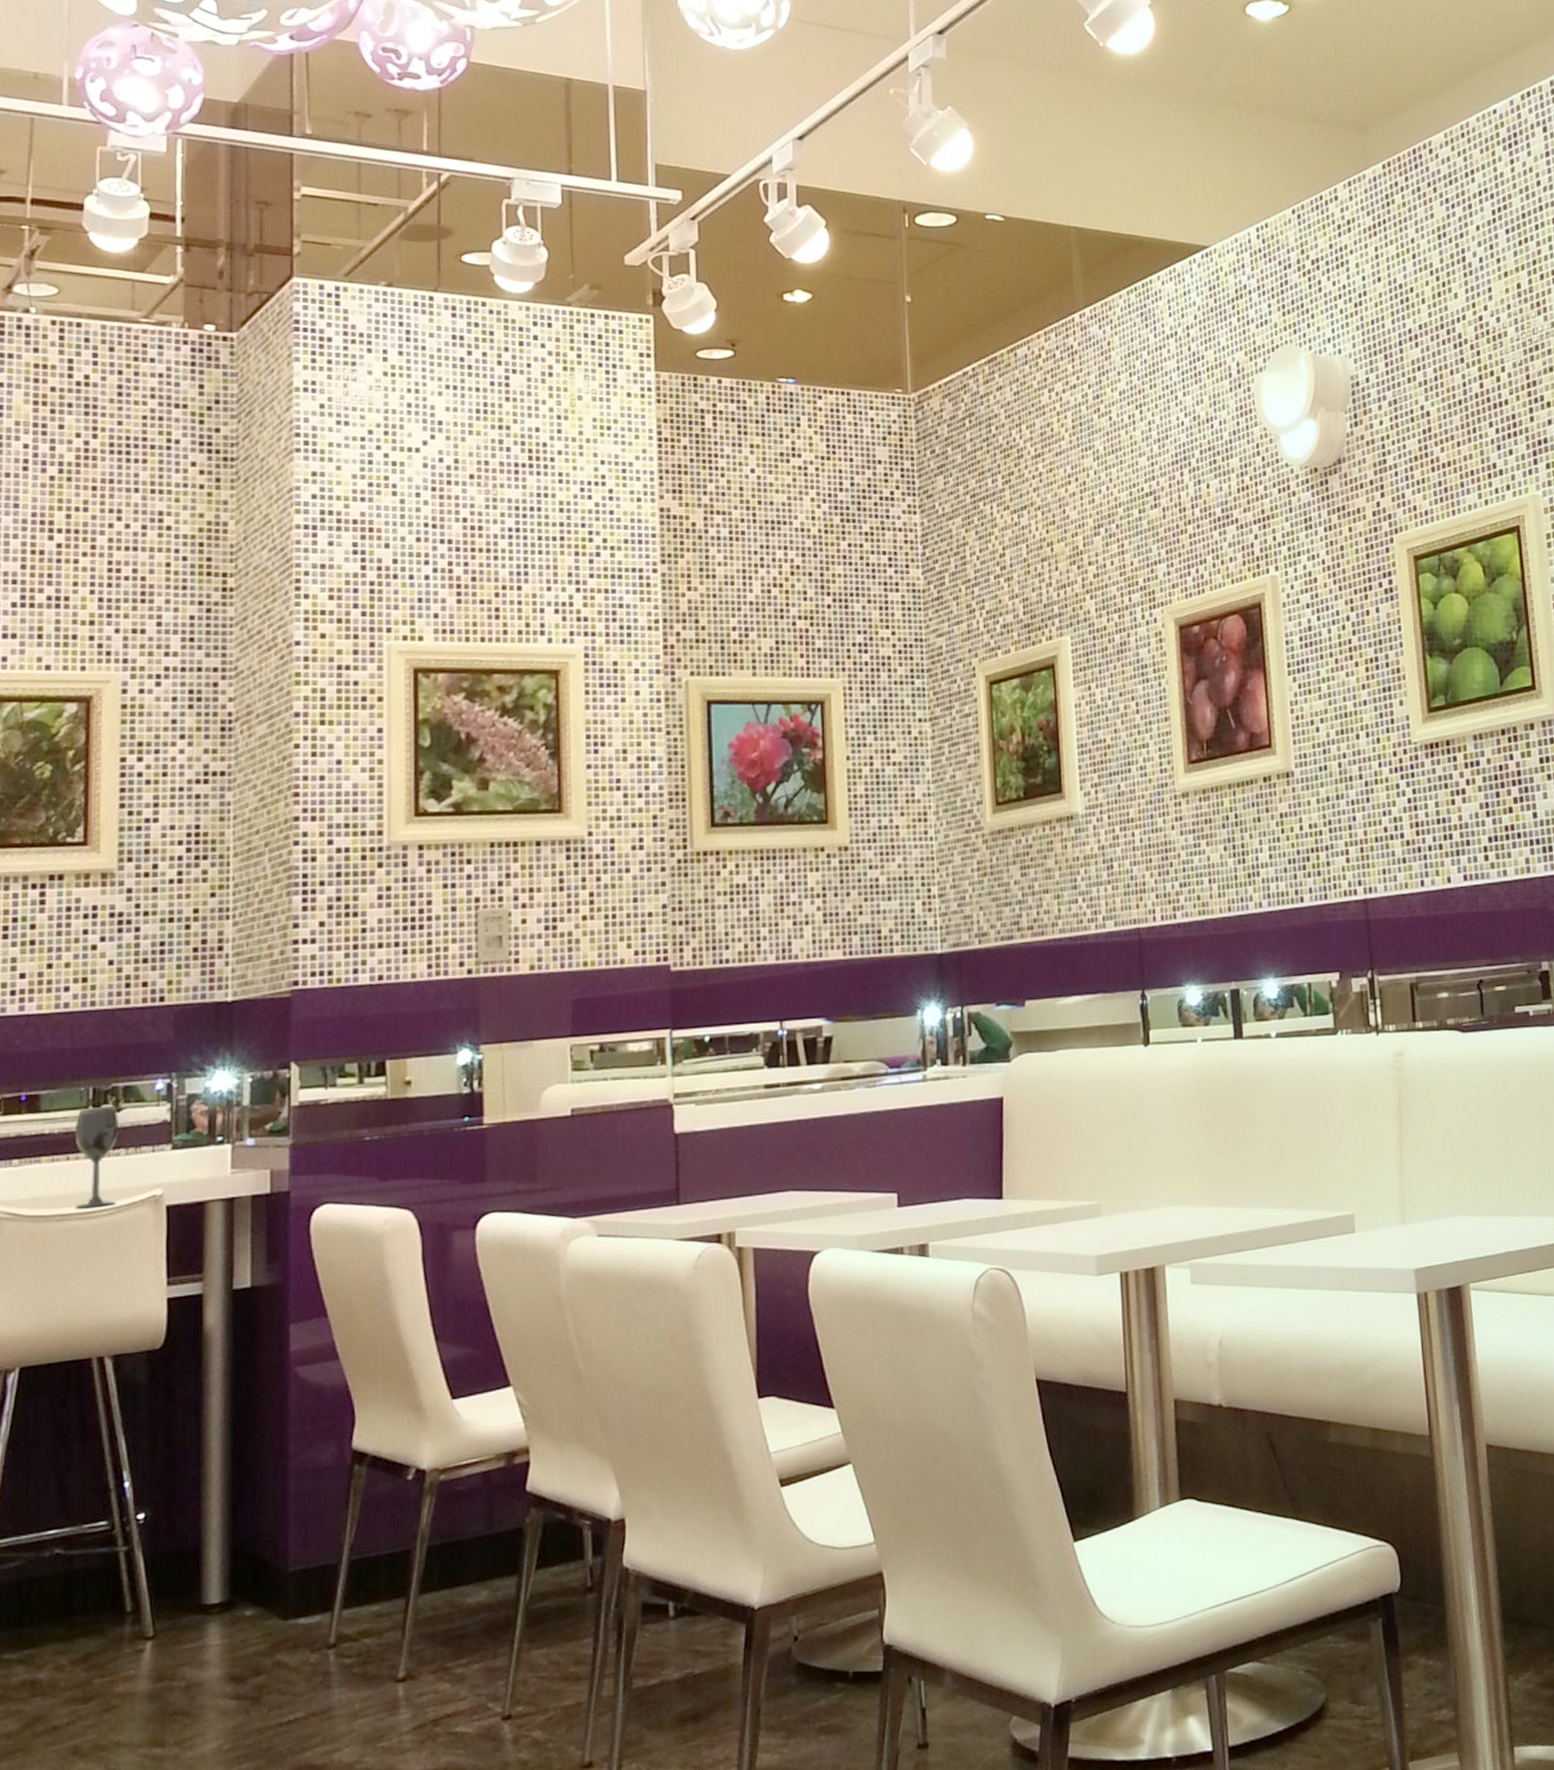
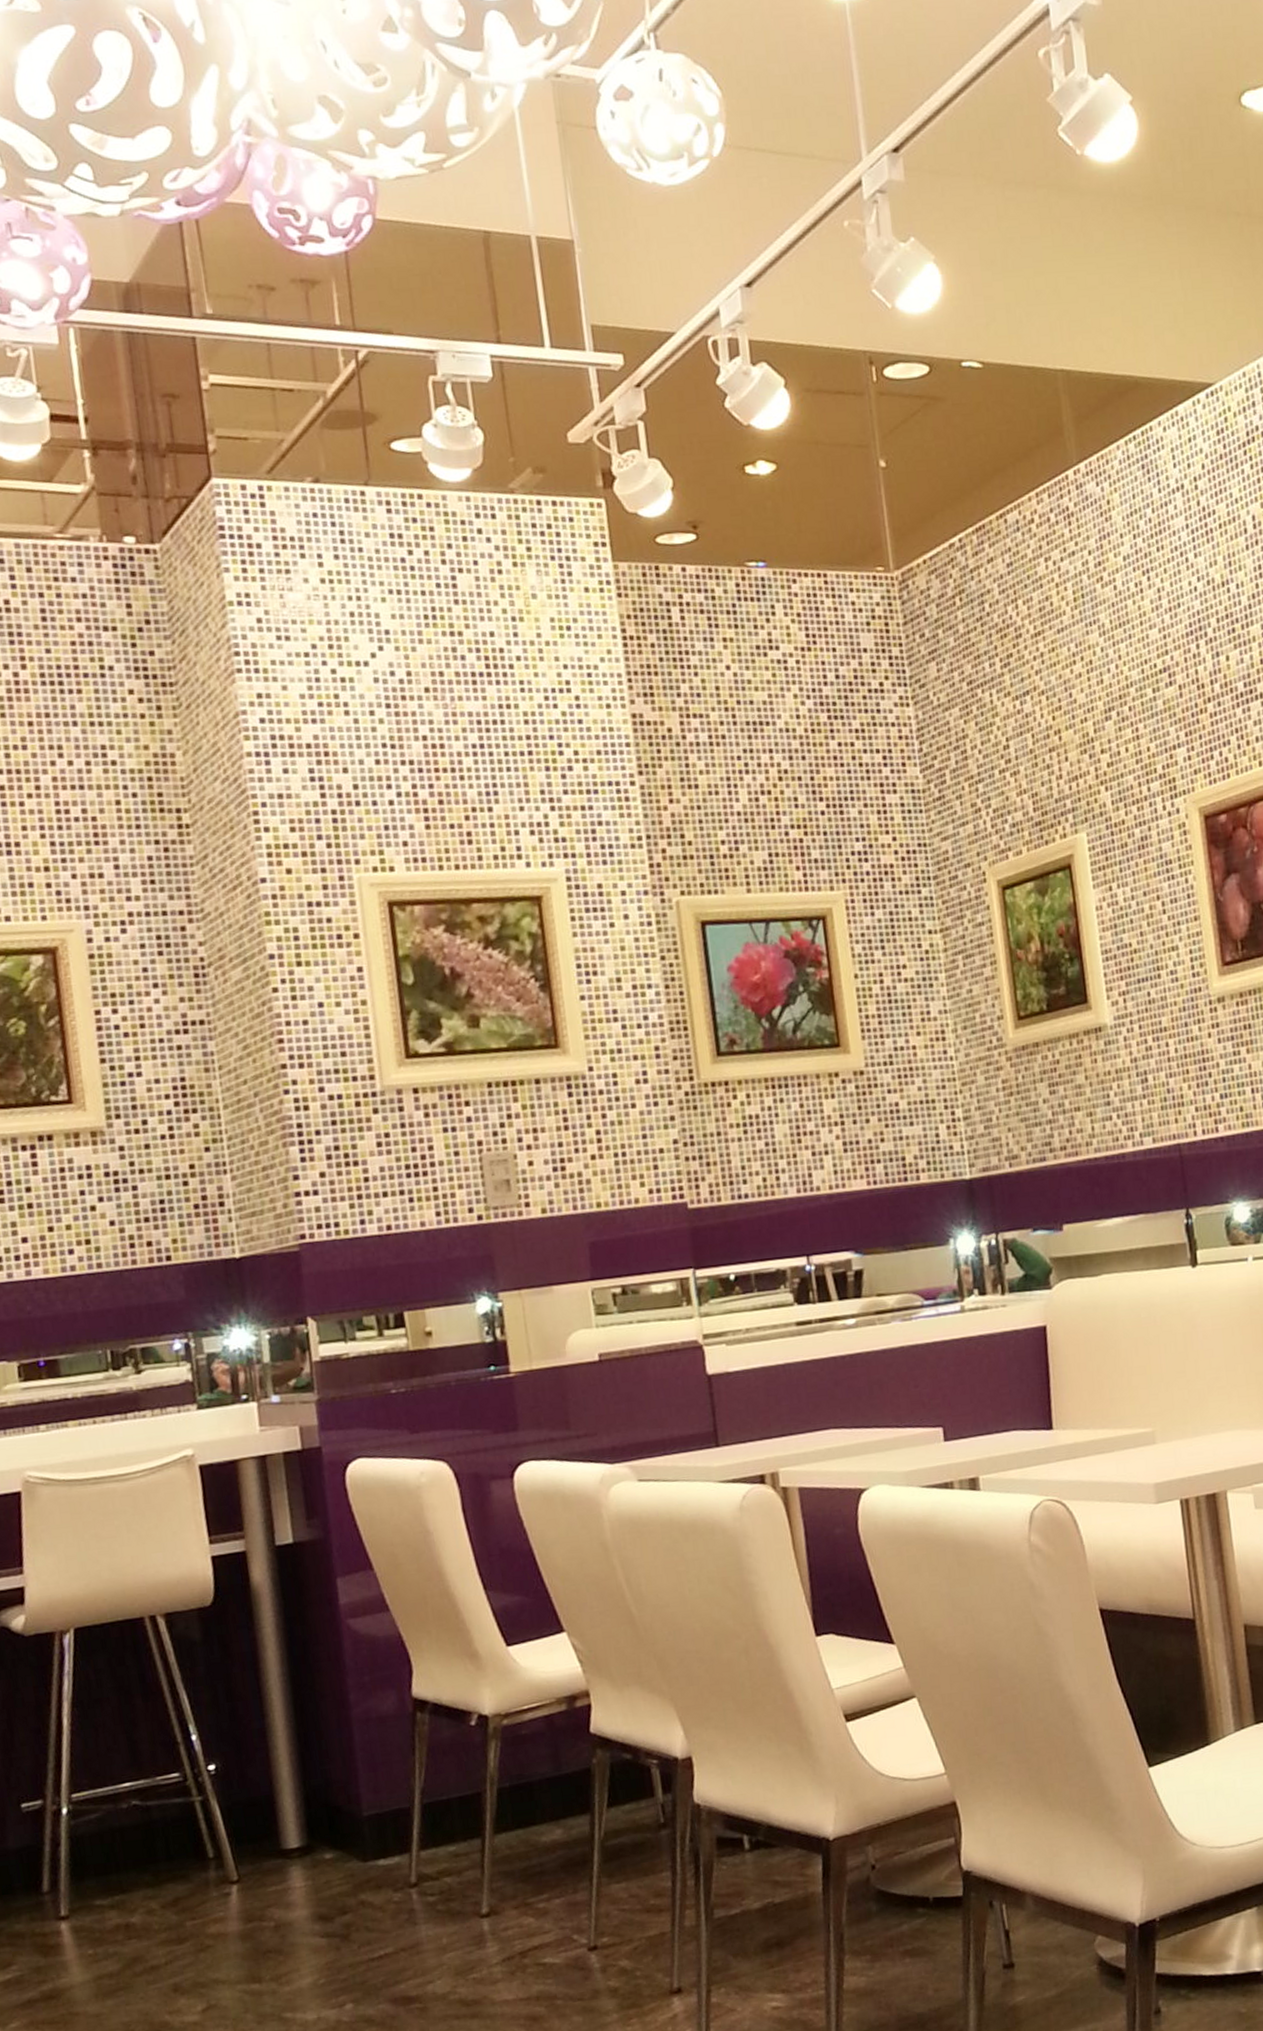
wine glass: present [74,1106,119,1209] -> none [97,1368,149,1472]

